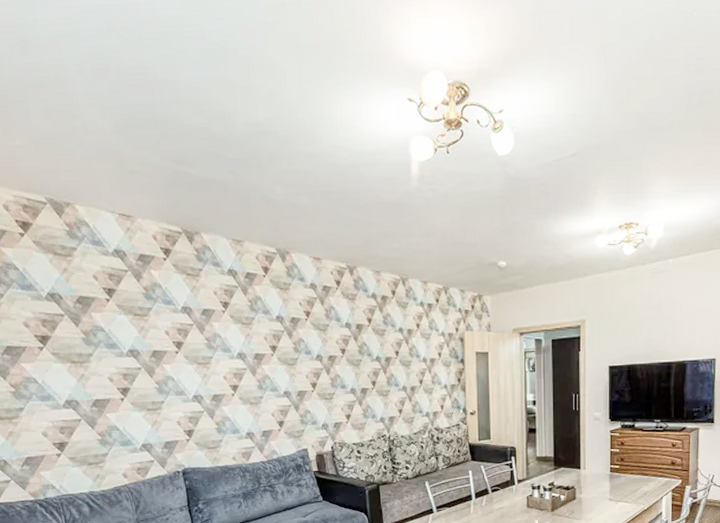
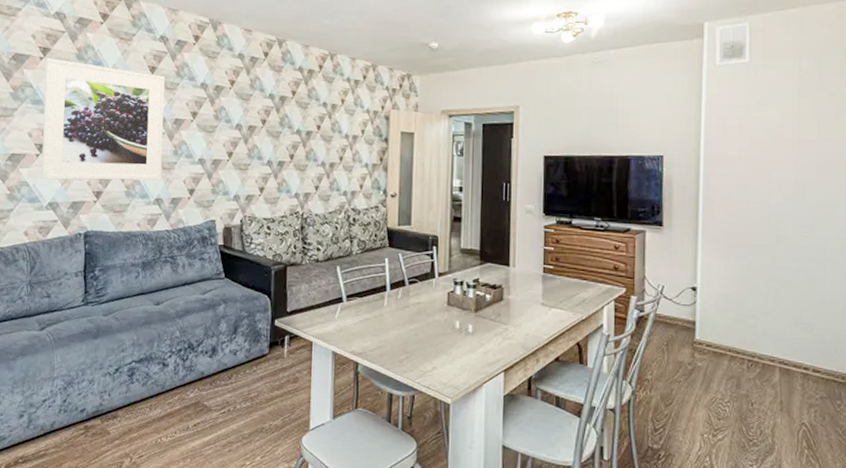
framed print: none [112,299,249,422] -> present [41,57,165,181]

